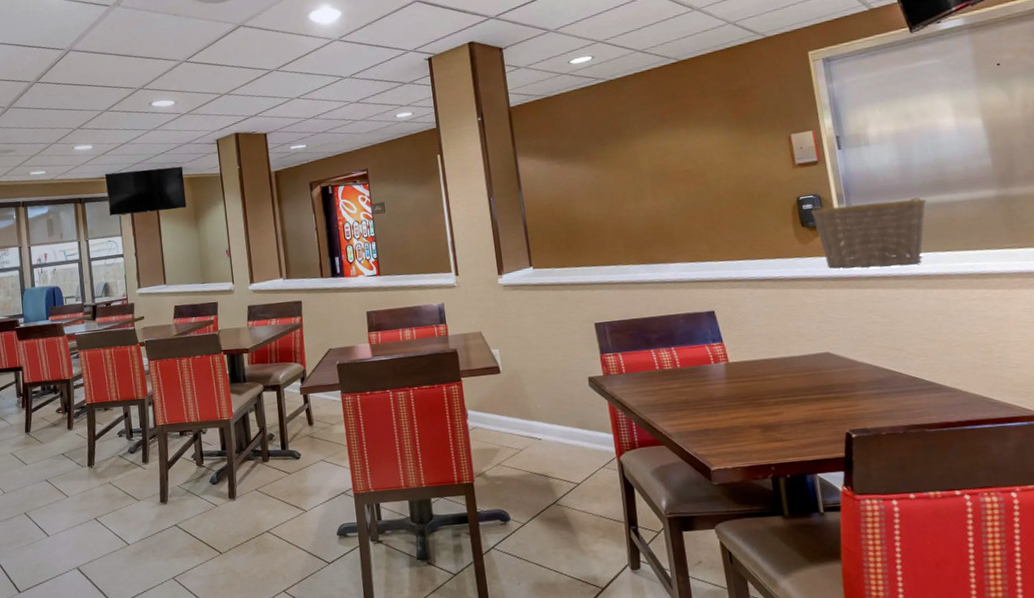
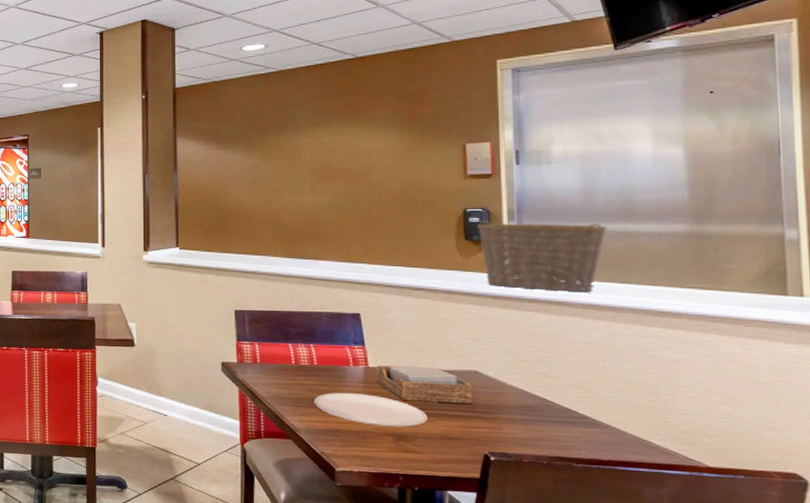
plate: none [681,389,790,420] -> present [313,392,427,428]
napkin holder: none [736,354,829,391] -> present [375,365,474,405]

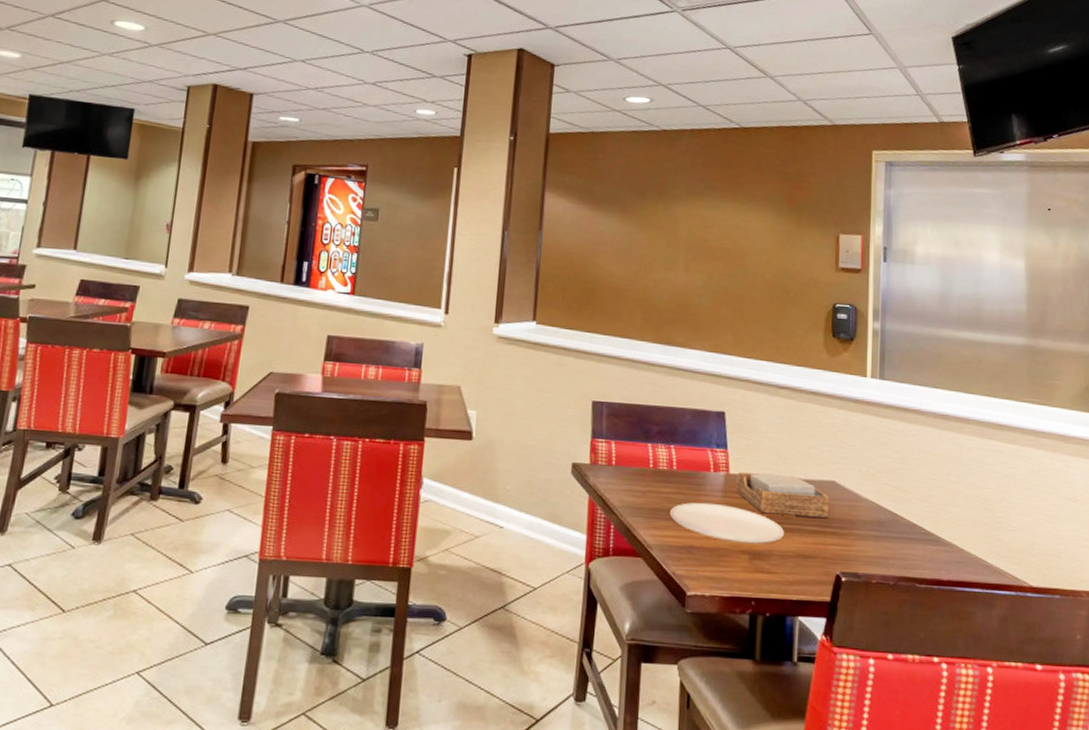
basket: present [478,219,608,293] -> none [845,317,960,401]

